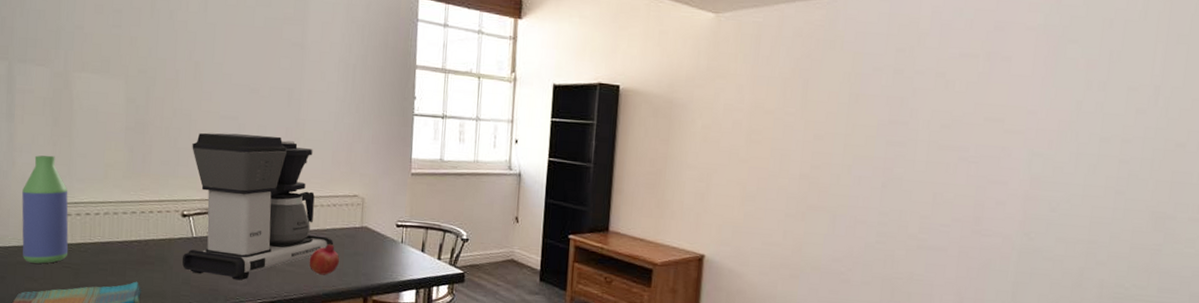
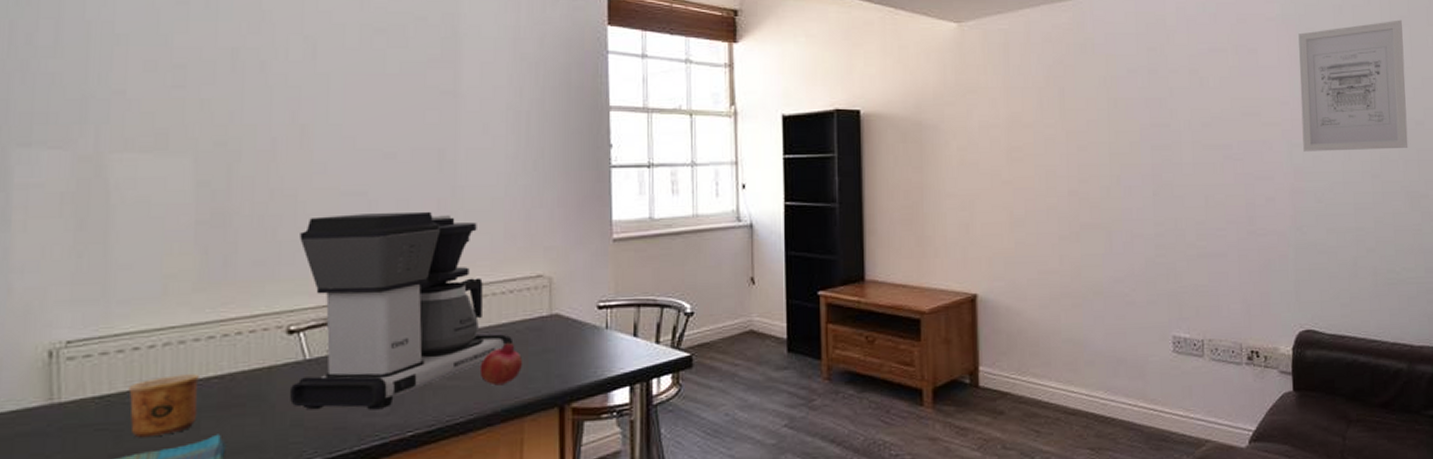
bottle: present [22,155,69,264] -> none [23,272,105,432]
cup: none [83,236,126,277] -> present [128,374,199,438]
wall art: none [1044,37,1180,168] -> present [1298,20,1408,152]

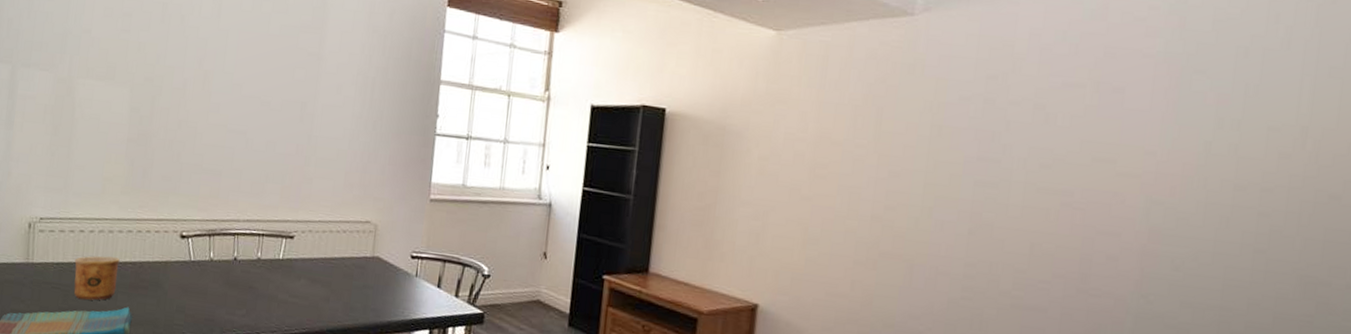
coffee maker: present [290,211,514,410] -> none [177,147,342,311]
fruit: present [479,342,523,386] -> none [313,273,348,309]
wall art: present [1298,20,1408,152] -> none [1166,70,1332,224]

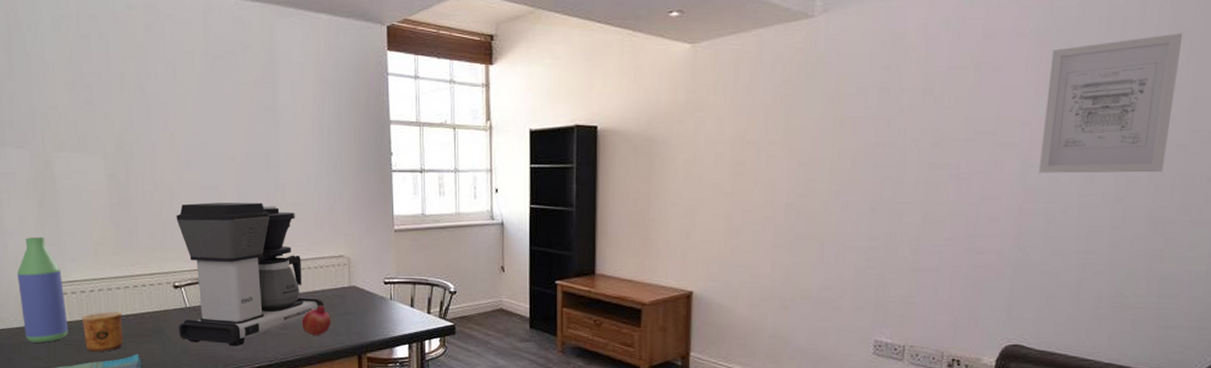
bottle: none [11,166,64,284] -> present [17,236,69,343]
coffee maker: none [177,147,342,311] -> present [176,202,324,347]
fruit: none [313,273,348,309] -> present [301,304,332,336]
wall art: none [1166,70,1332,224] -> present [1039,33,1182,174]

